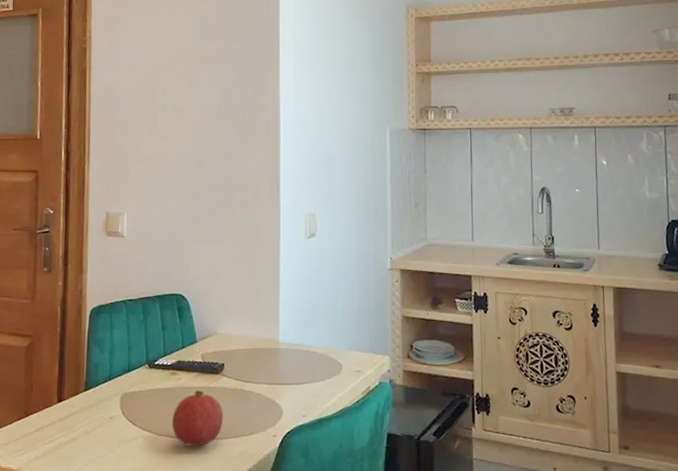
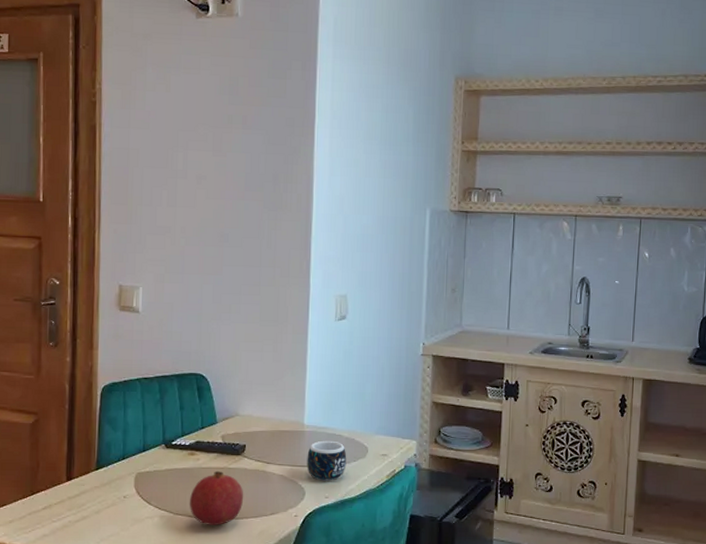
mug: none [283,357,322,399] -> present [307,440,347,481]

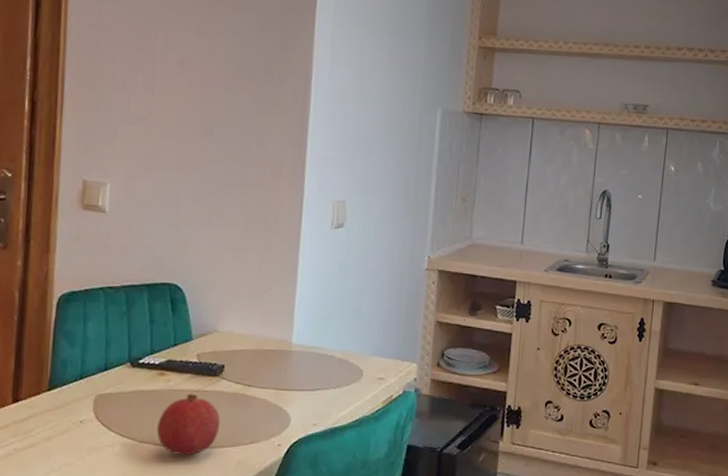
mug: present [307,440,347,481] -> none [293,361,339,407]

